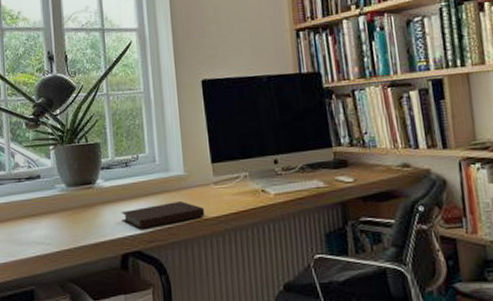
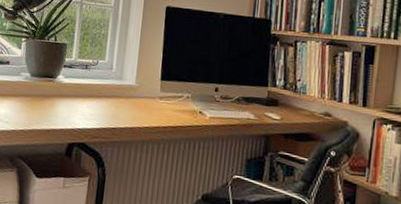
notebook: present [121,200,205,229] -> none [73,106,147,126]

